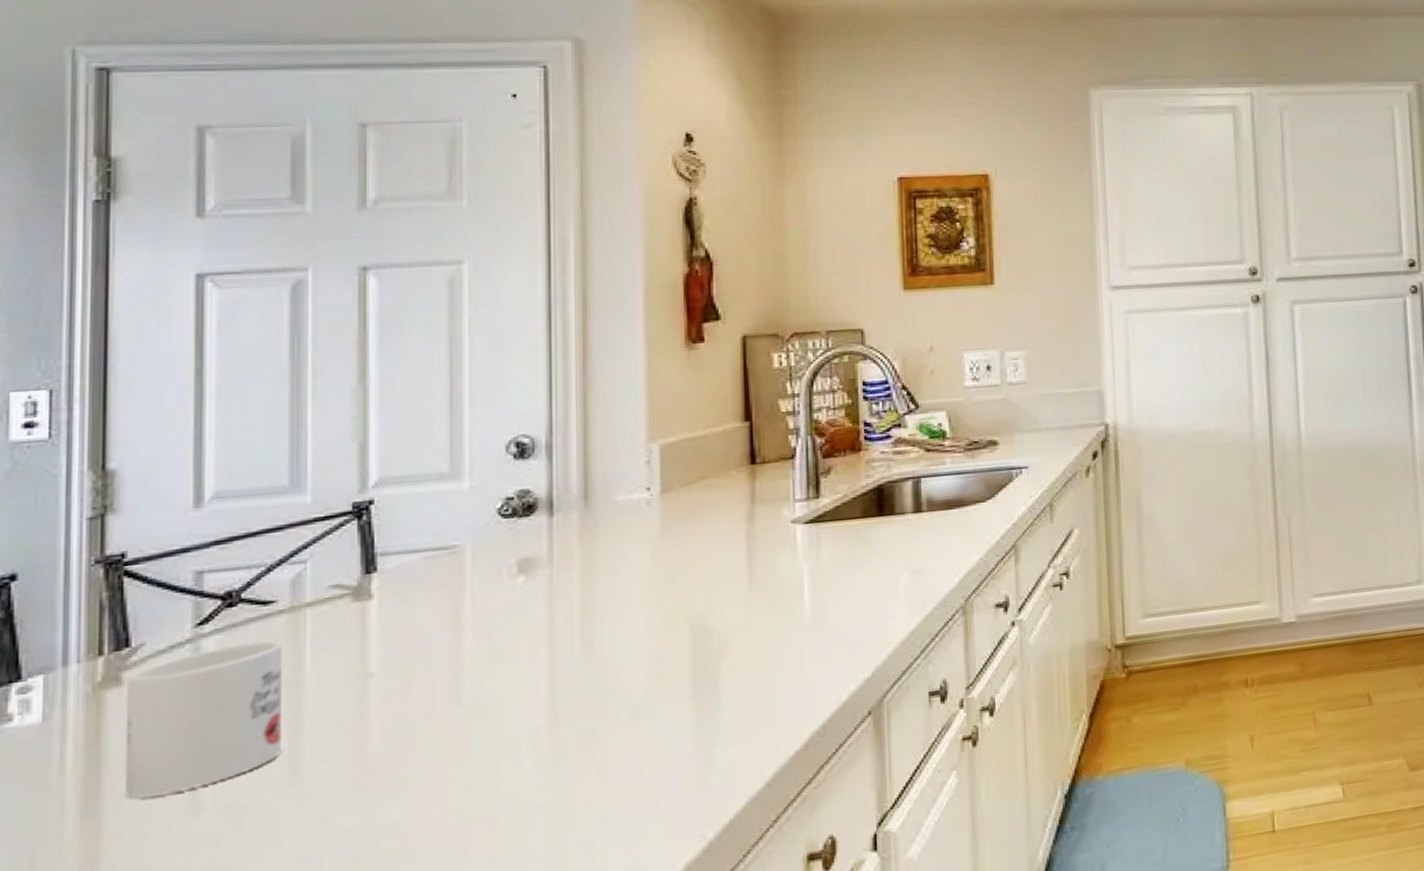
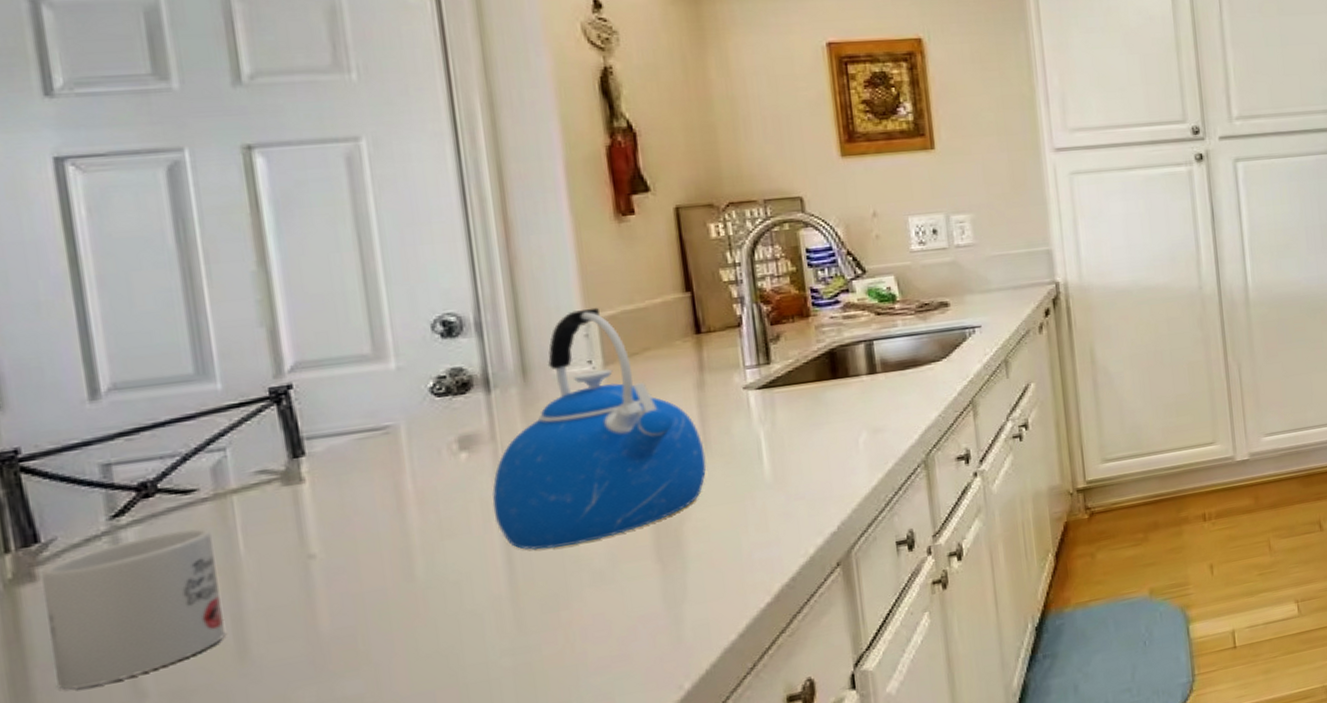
kettle: none [543,434,749,680] -> present [492,307,707,550]

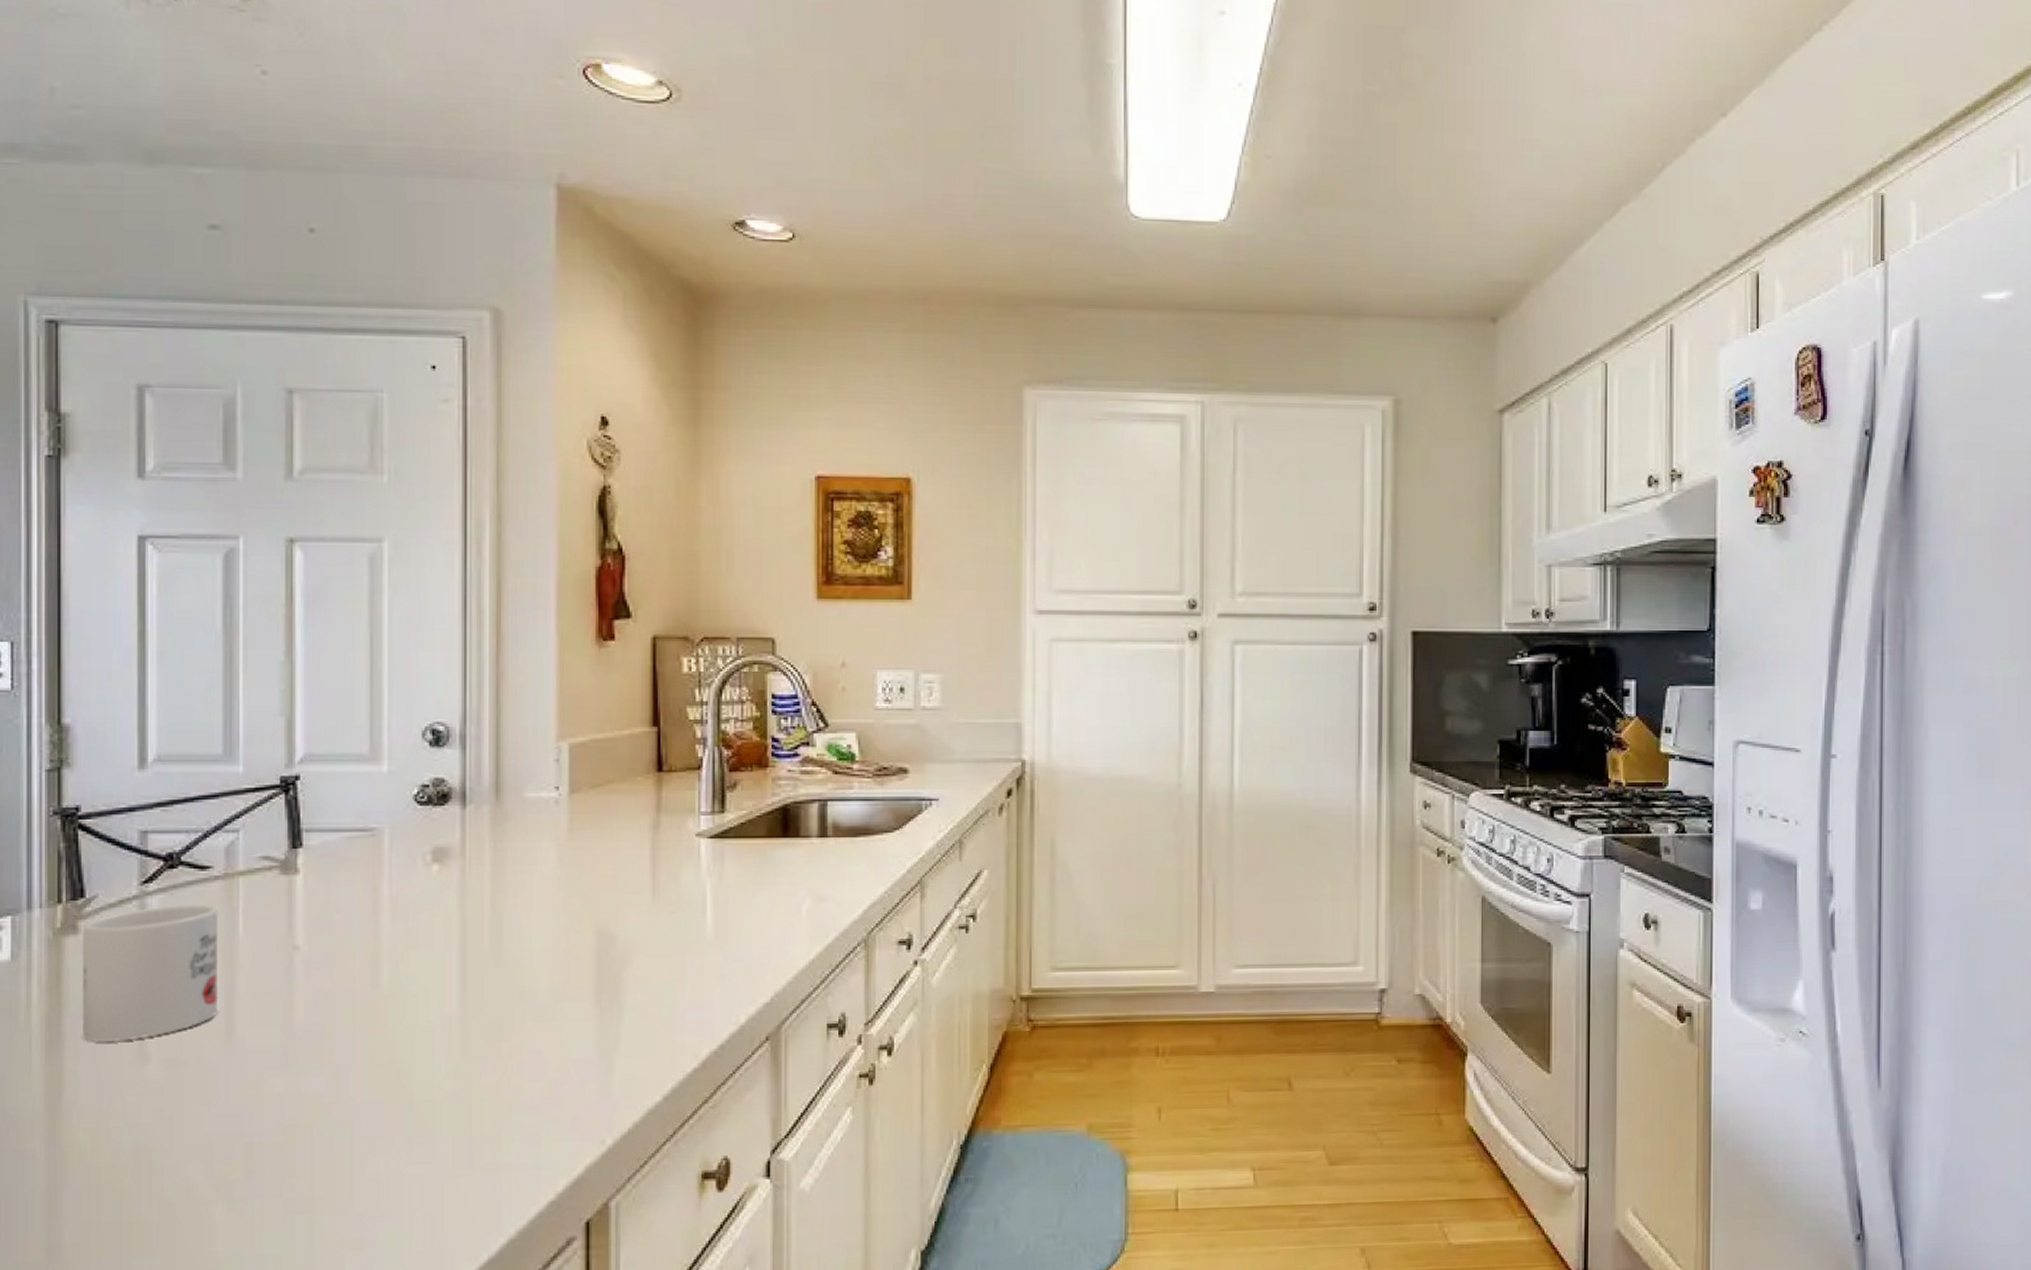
kettle: present [492,307,707,550] -> none [455,732,652,975]

